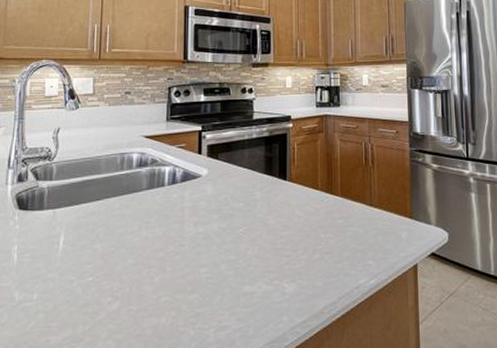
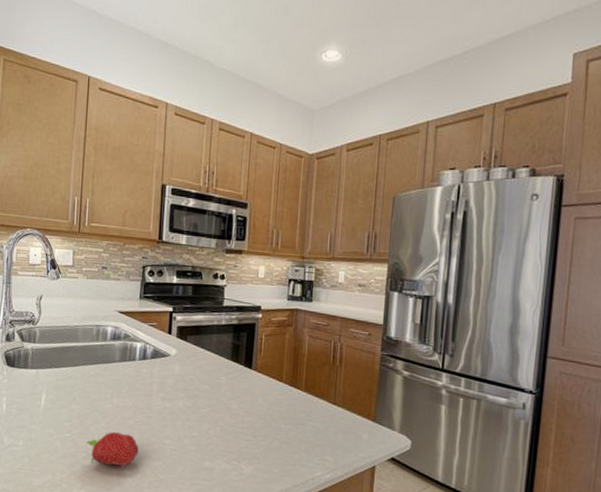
fruit: none [112,268,172,308] -> present [86,432,139,467]

